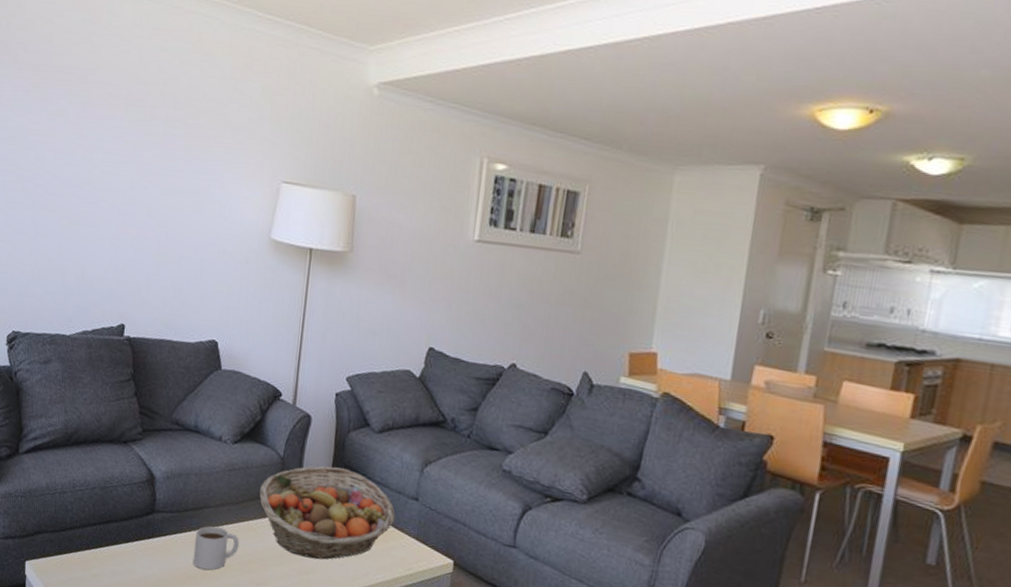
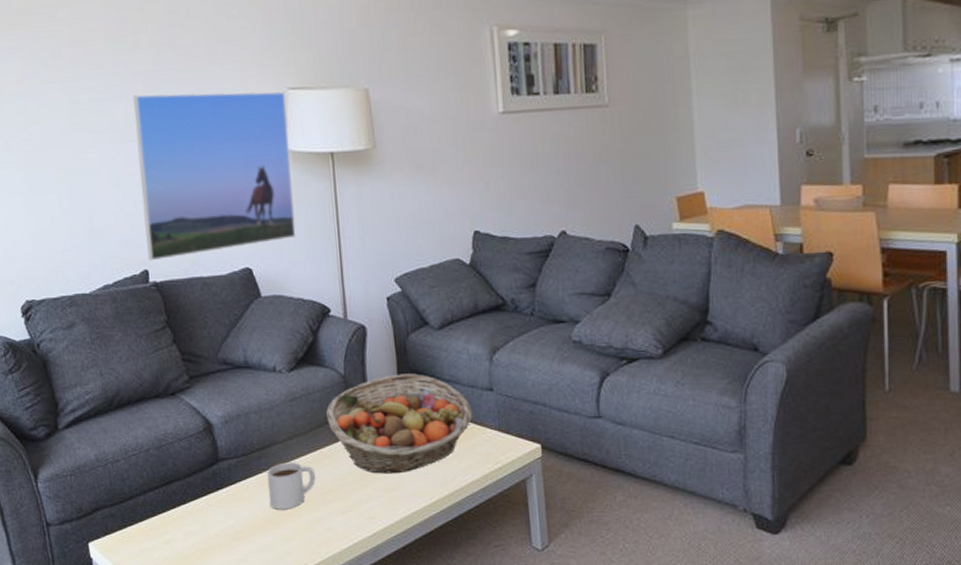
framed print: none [127,162,278,321] -> present [132,91,296,261]

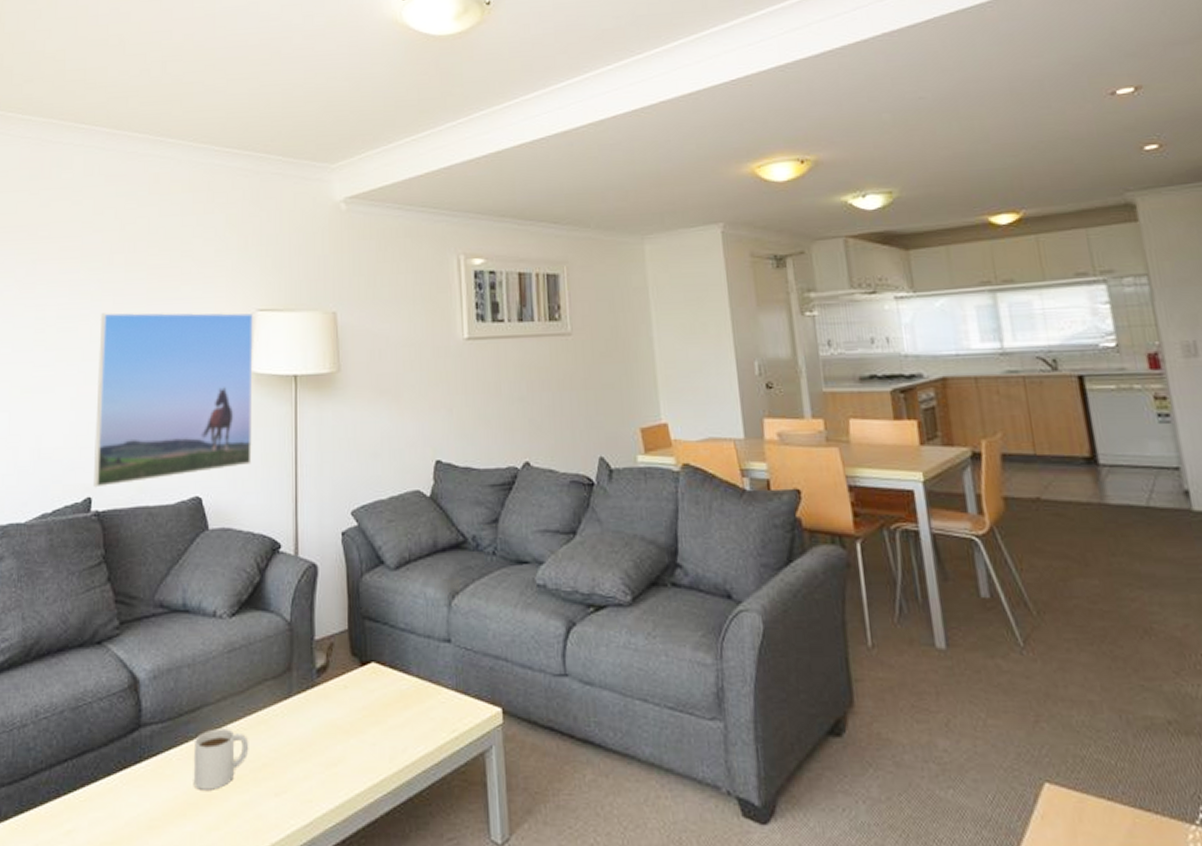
fruit basket: present [326,374,473,474] -> none [267,621,428,744]

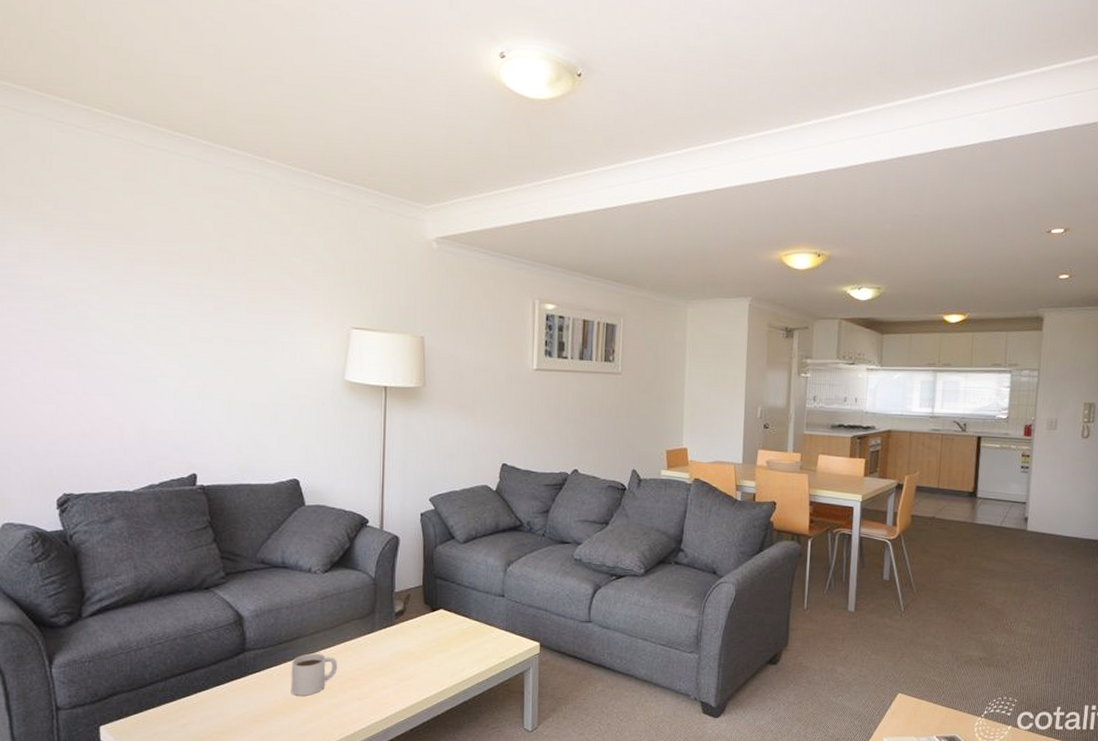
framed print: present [93,312,254,488] -> none [197,316,349,466]

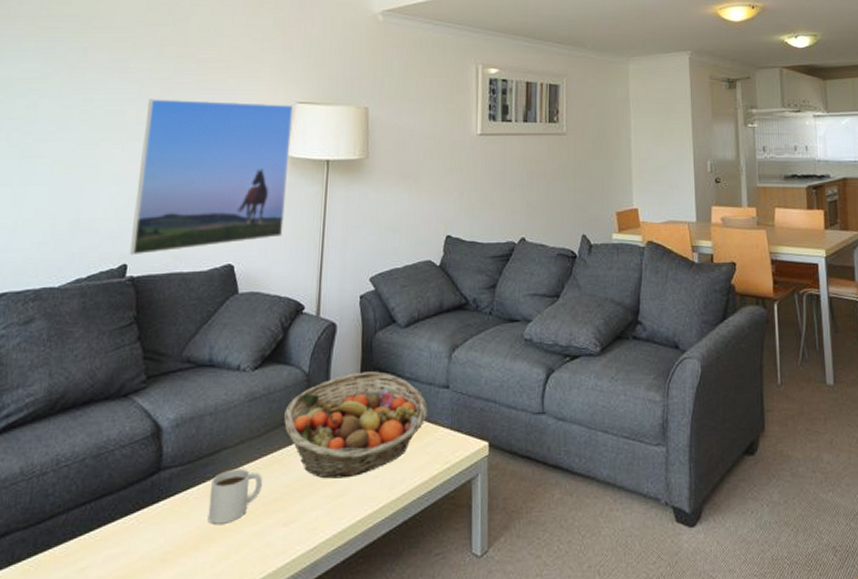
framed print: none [197,316,349,466] -> present [130,99,293,256]
fruit basket: none [354,579,485,665] -> present [284,371,428,479]

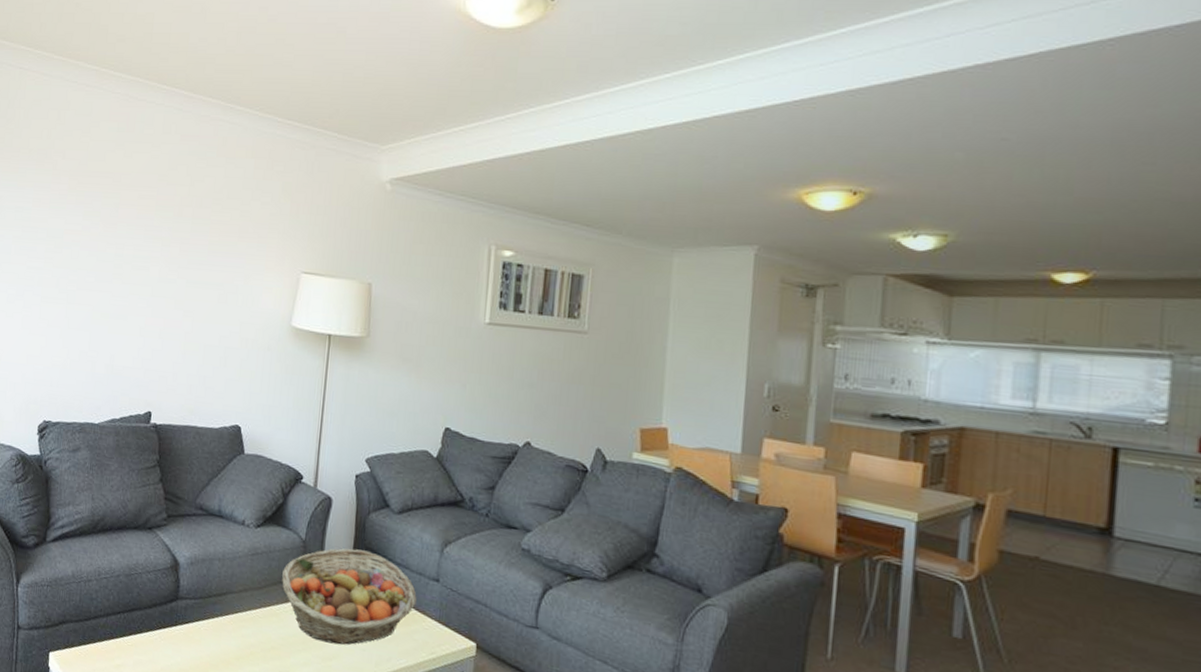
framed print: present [130,99,293,256] -> none [154,258,298,406]
mug: present [207,469,263,524] -> none [215,612,263,659]

